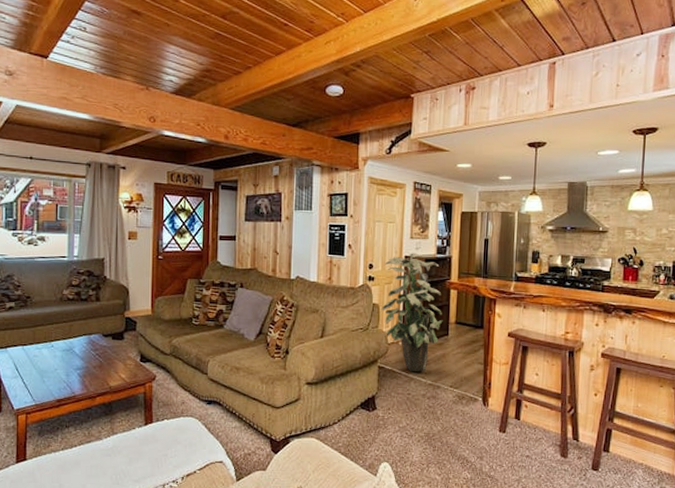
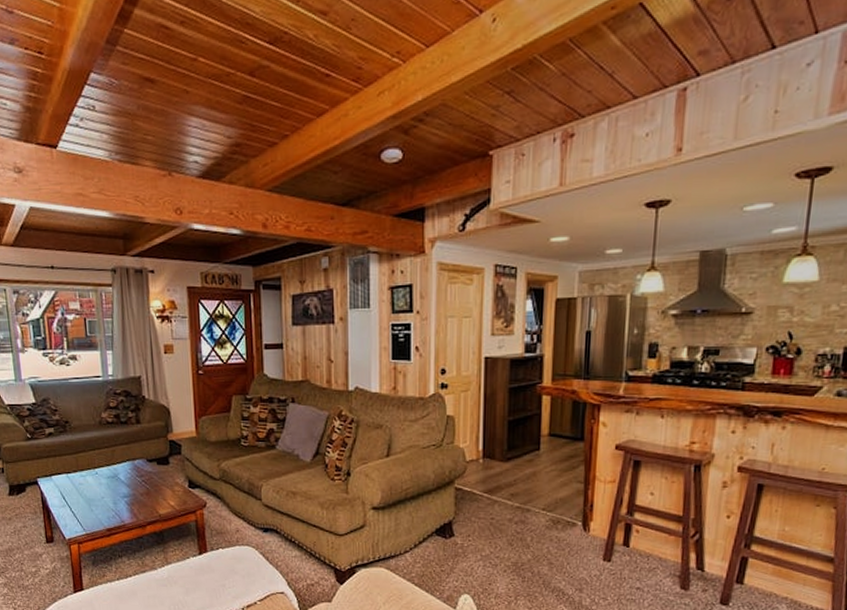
indoor plant: present [382,253,443,372] -> none [458,353,533,494]

